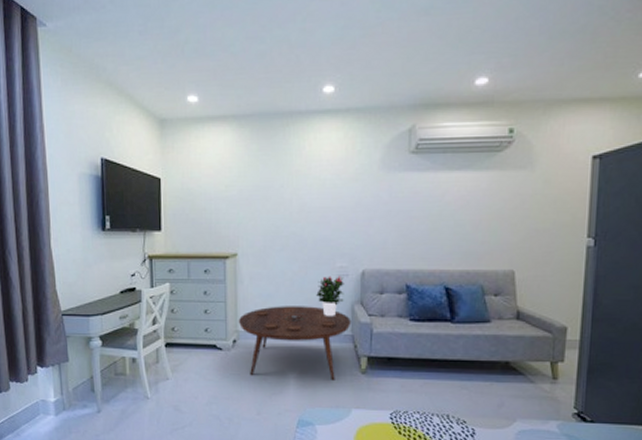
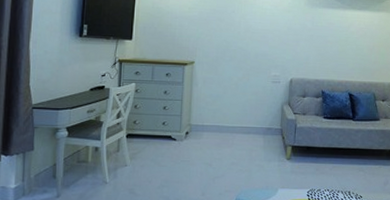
coffee table: present [238,306,351,381] -> none [191,104,281,166]
potted flower: present [316,276,344,316] -> none [255,82,277,114]

